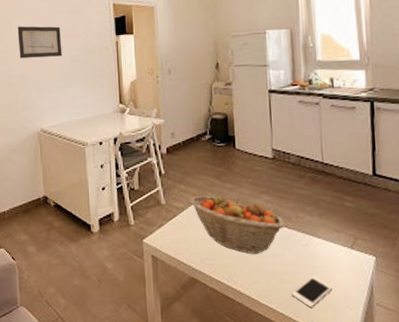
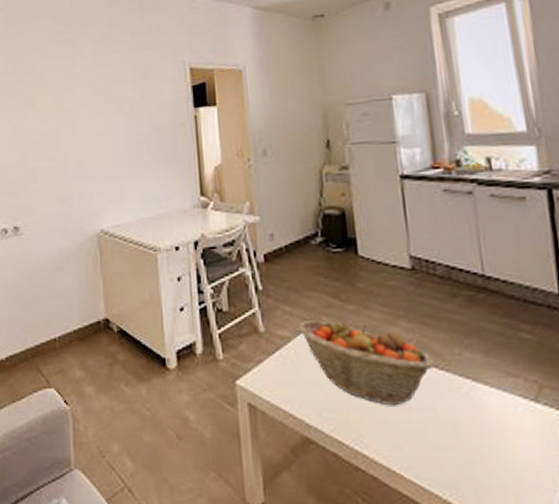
wall art: present [17,26,62,59] -> none [72,98,127,140]
cell phone: present [292,276,332,307] -> none [450,442,511,488]

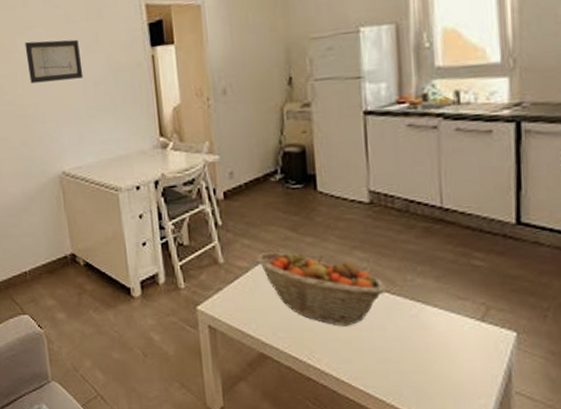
wall art: none [72,98,127,140] -> present [24,39,84,84]

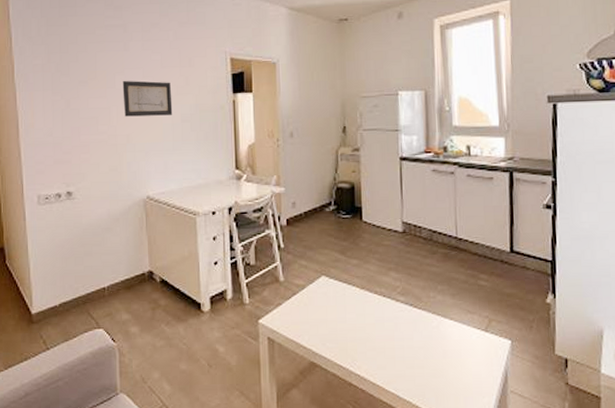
fruit basket: present [256,252,387,326] -> none [311,272,415,337]

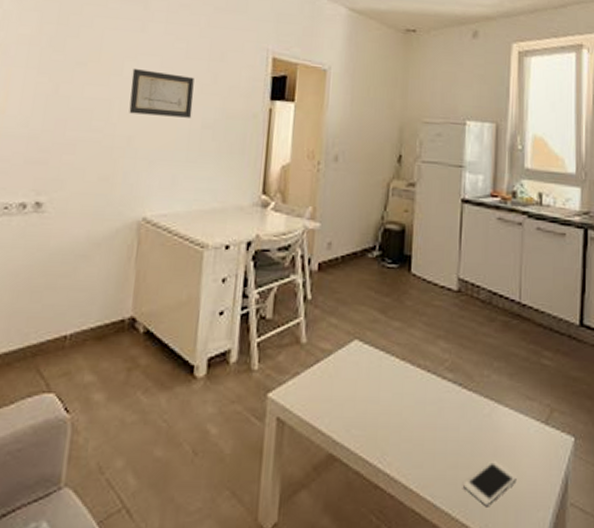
cell phone: none [420,361,464,395] -> present [463,461,517,506]

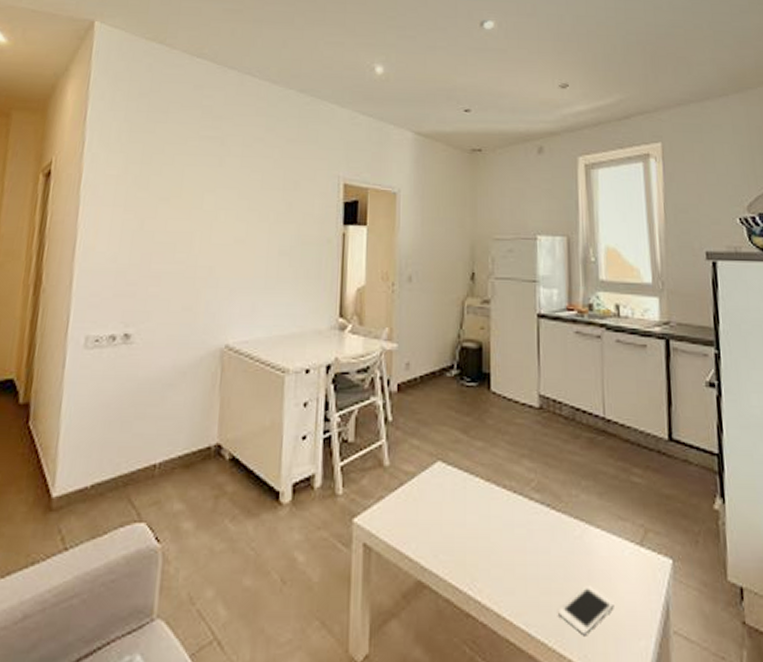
wall art: present [129,69,194,118] -> none [209,202,270,246]

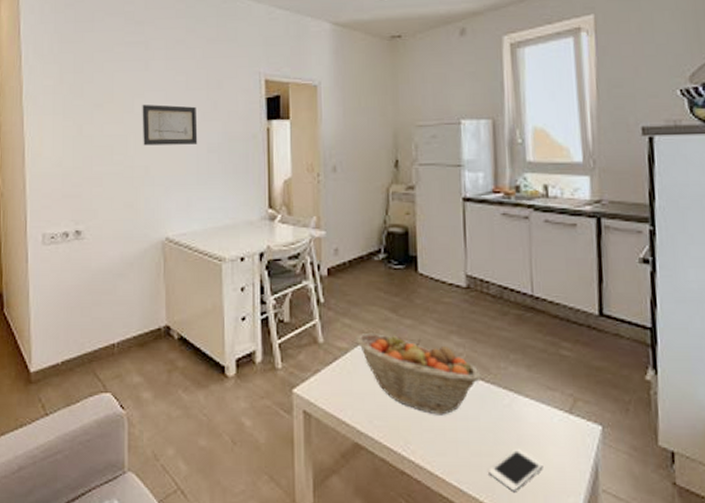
wall art: none [209,202,270,246] -> present [142,105,198,146]
fruit basket: none [424,456,552,548] -> present [356,334,481,415]

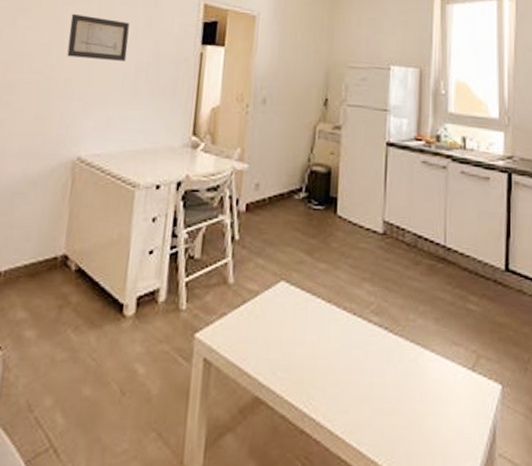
fruit basket: present [356,334,481,415] -> none [267,276,390,369]
cell phone: present [489,449,543,491] -> none [390,408,444,454]

